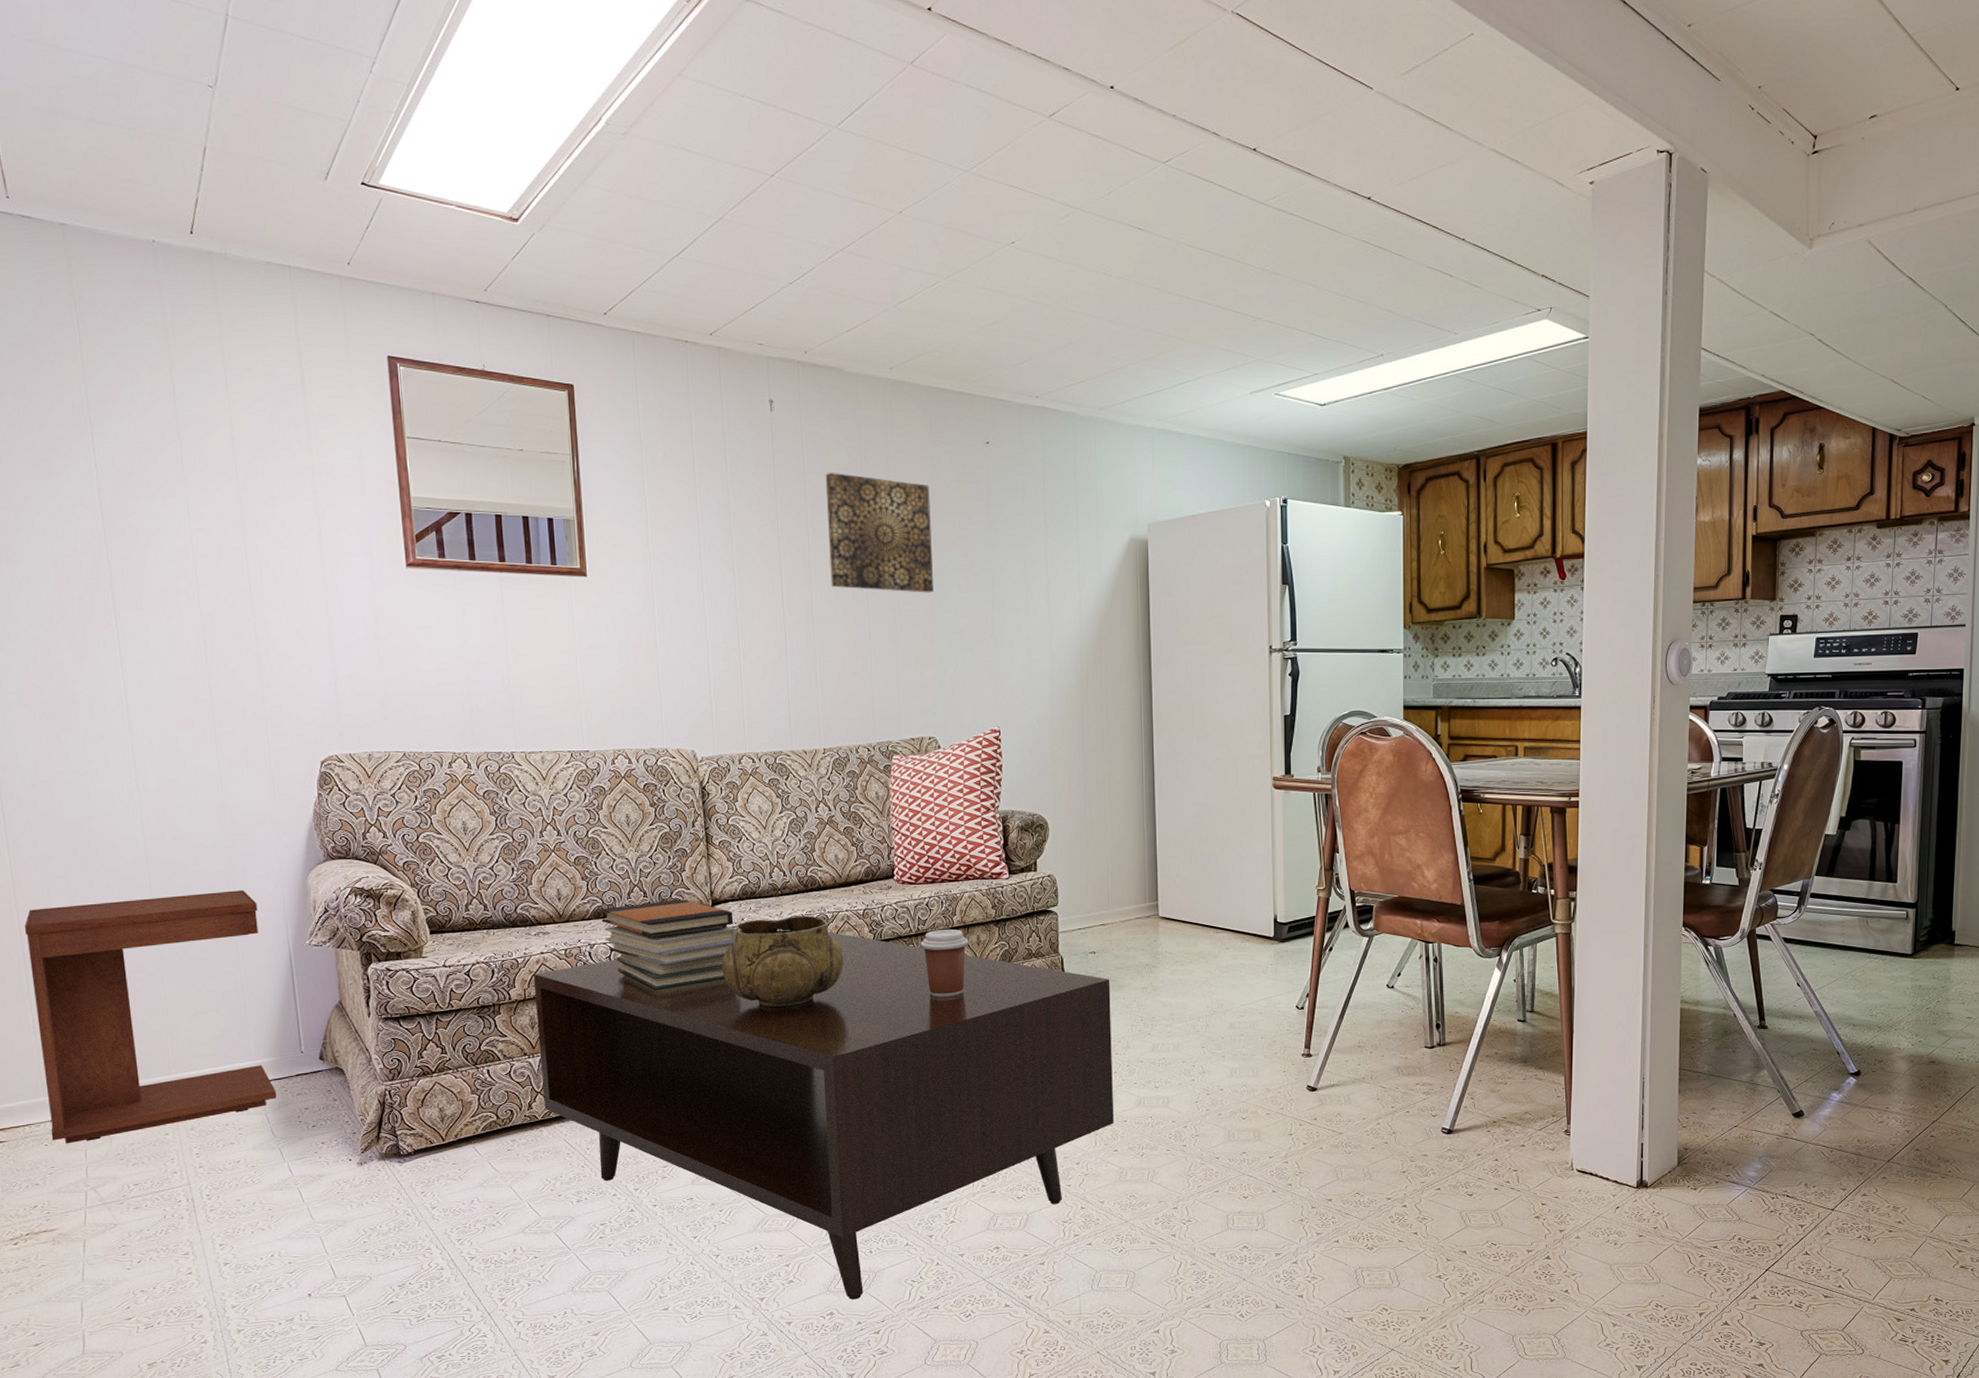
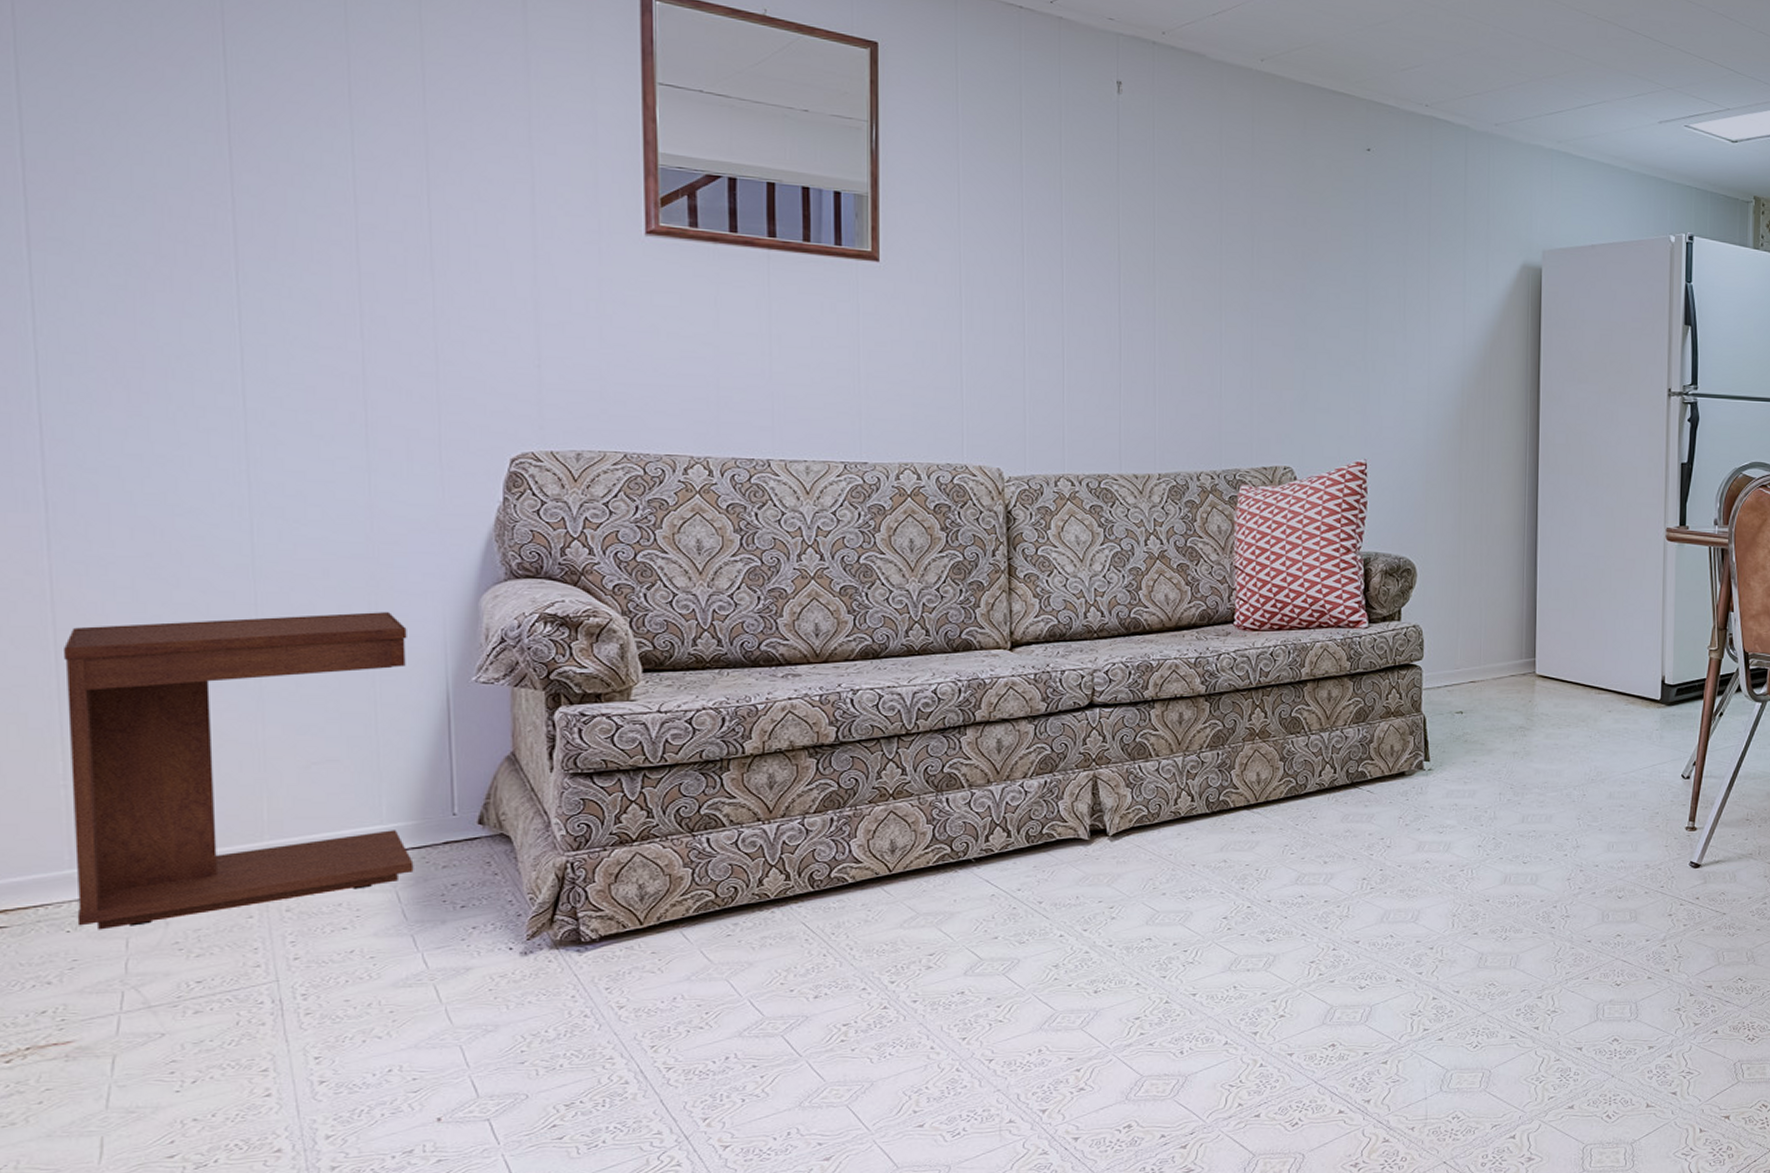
coffee table: present [533,930,1114,1300] -> none [776,679,1478,1109]
book stack: present [600,899,737,990] -> none [869,639,1040,745]
decorative bowl: present [721,915,844,1007] -> none [1018,662,1169,767]
wall art: present [825,472,933,593] -> none [1178,166,1300,308]
coffee cup: present [920,929,969,998] -> none [1261,682,1318,760]

